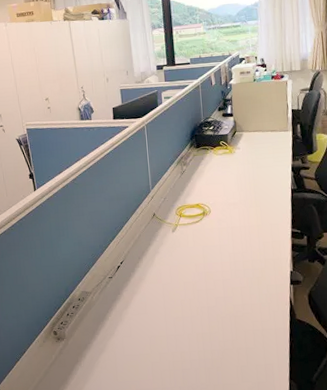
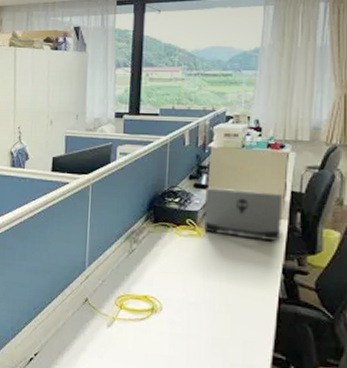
laptop computer: none [230,112,289,150] -> present [203,187,283,241]

